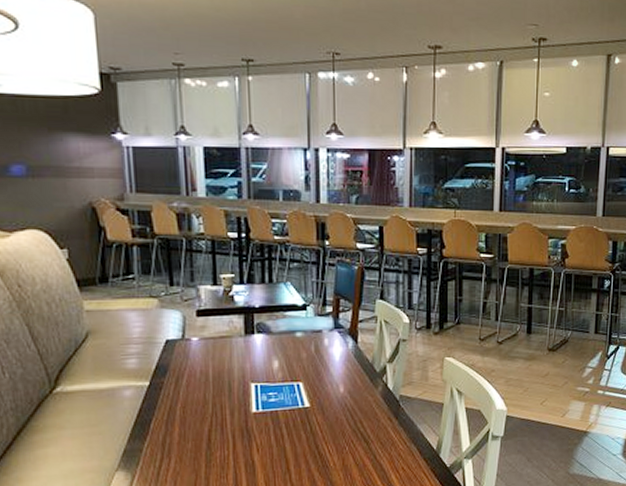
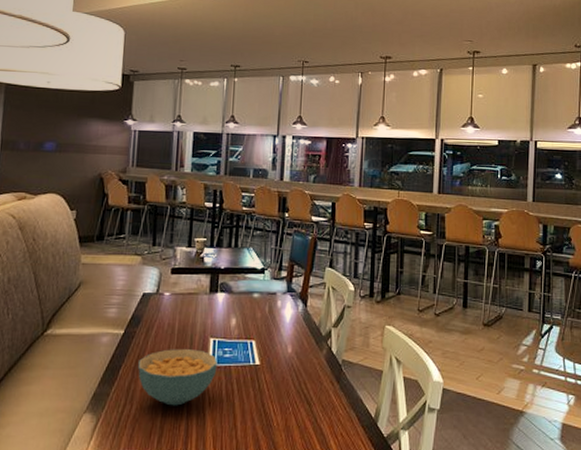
cereal bowl: none [171,396,263,456] -> present [138,349,218,406]

